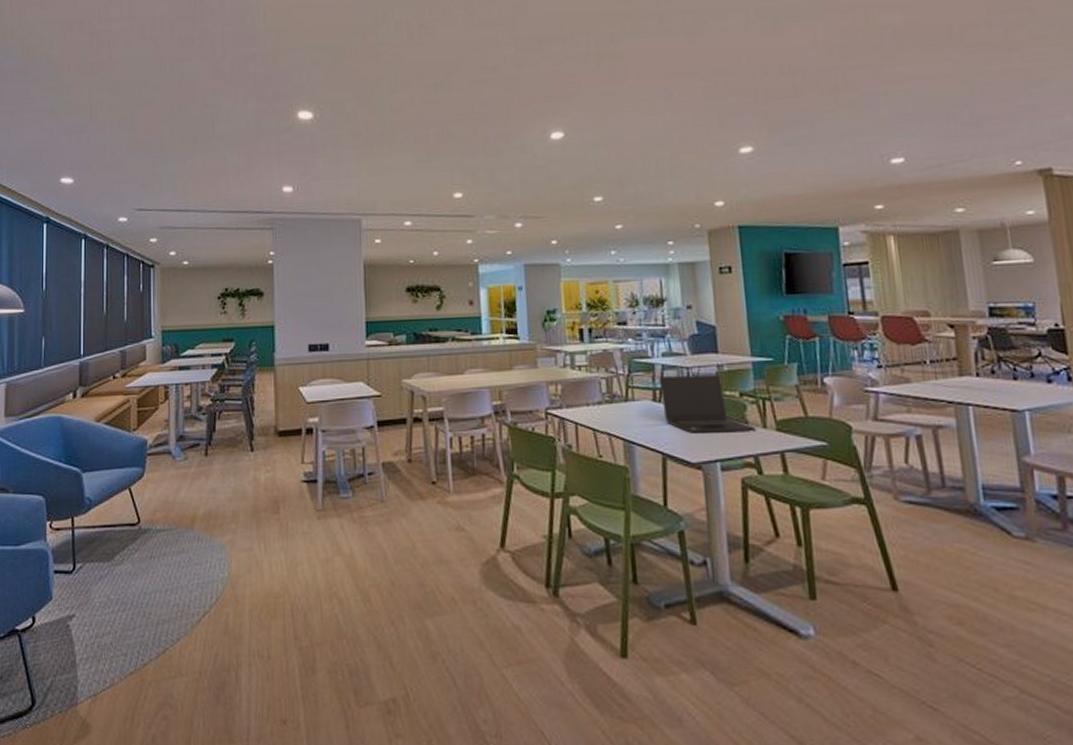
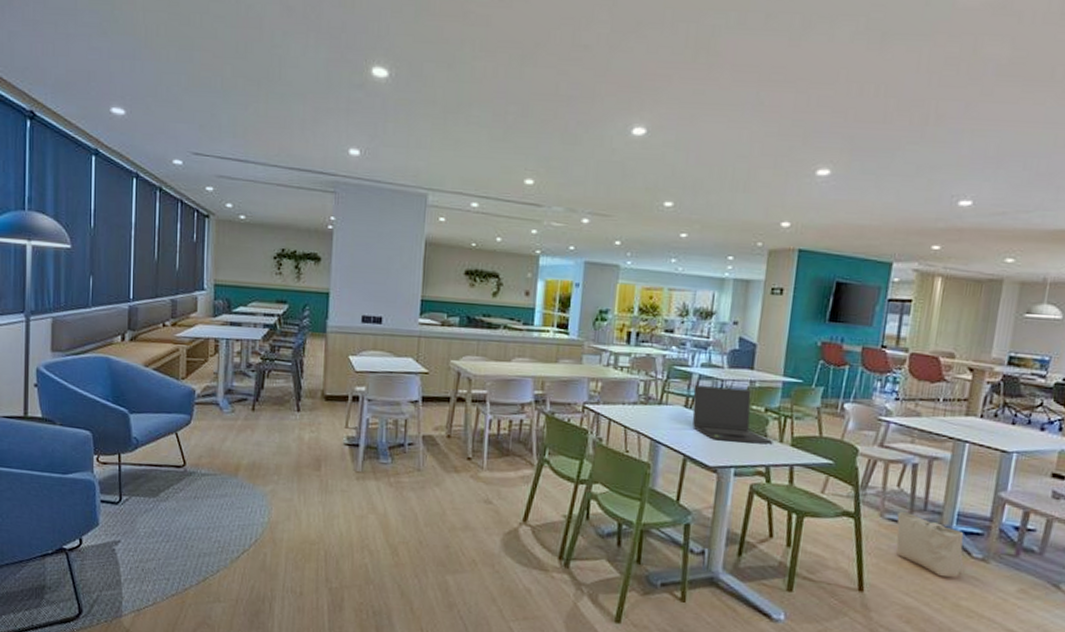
tote bag: none [914,492,1010,564] -> present [895,512,965,578]

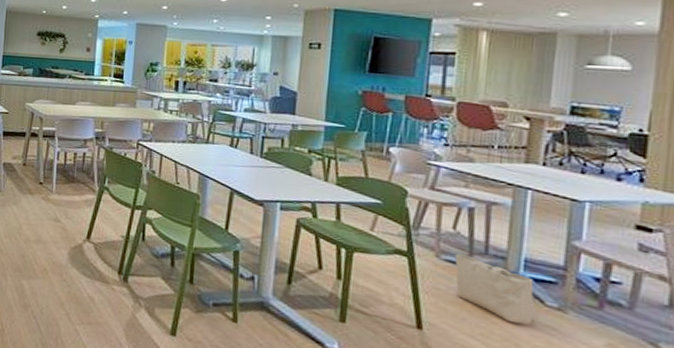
laptop: present [692,385,774,445] -> none [237,128,318,183]

